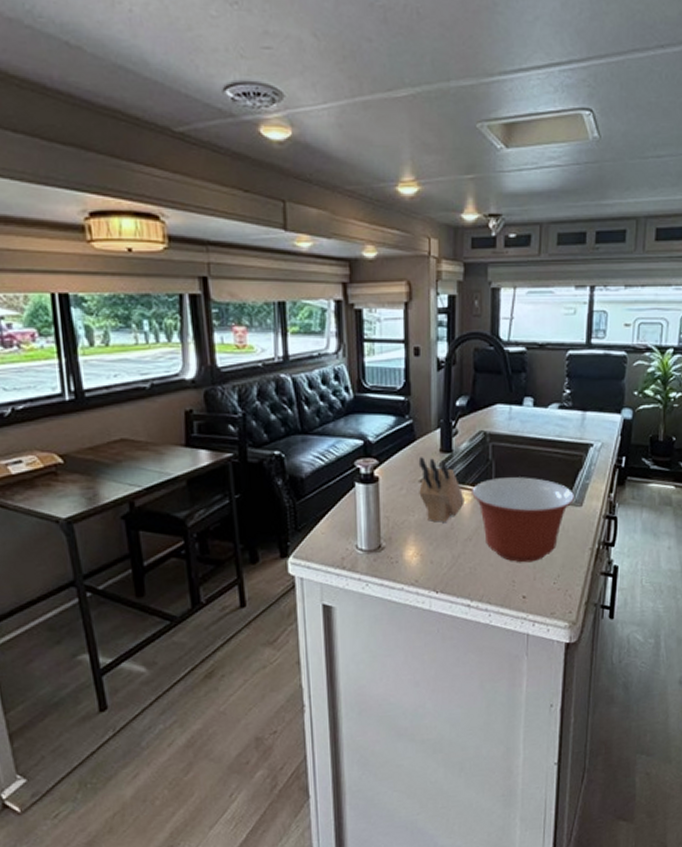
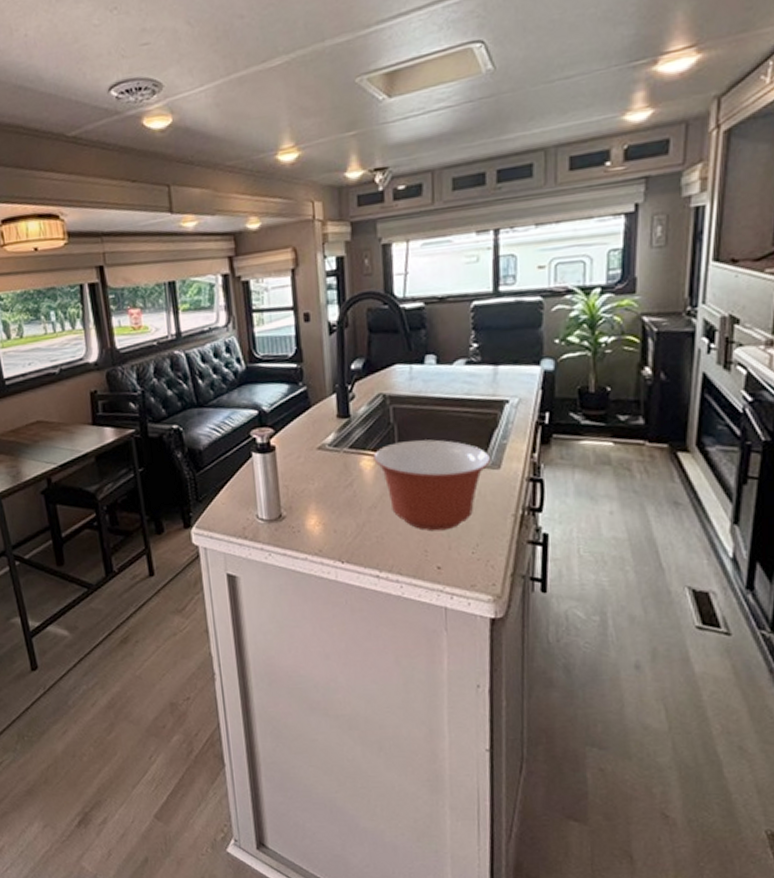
knife block: present [418,457,464,523] -> none [315,424,366,490]

